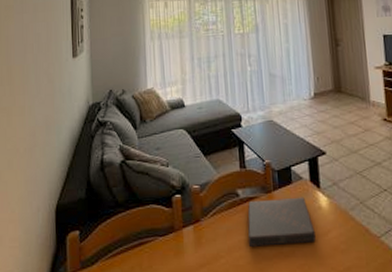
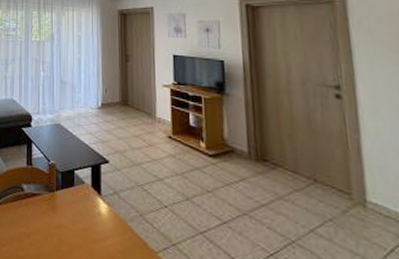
book: present [248,197,316,247] -> none [29,197,93,246]

